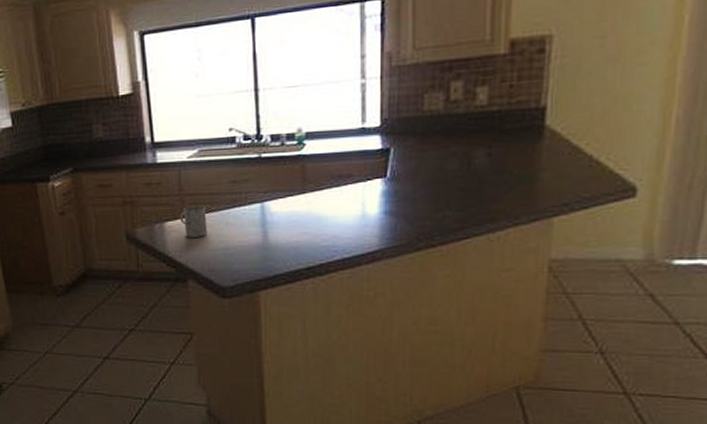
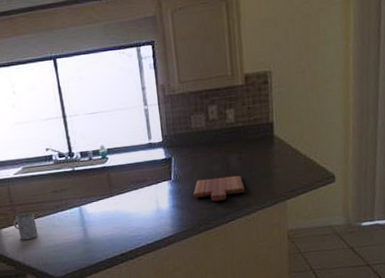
cutting board: none [414,177,491,211] -> present [192,175,245,202]

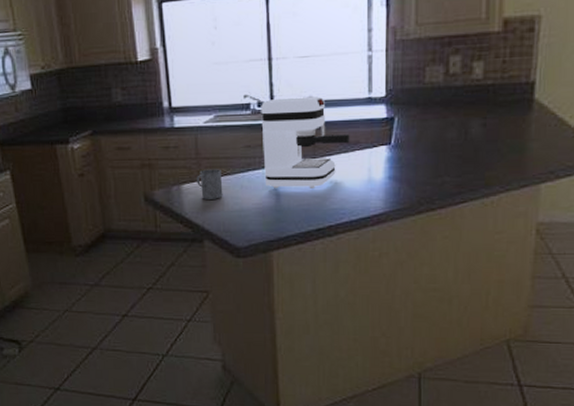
coffee maker: none [61,145,139,225] -> present [261,96,350,189]
cutting board: present [192,175,245,202] -> none [416,146,485,176]

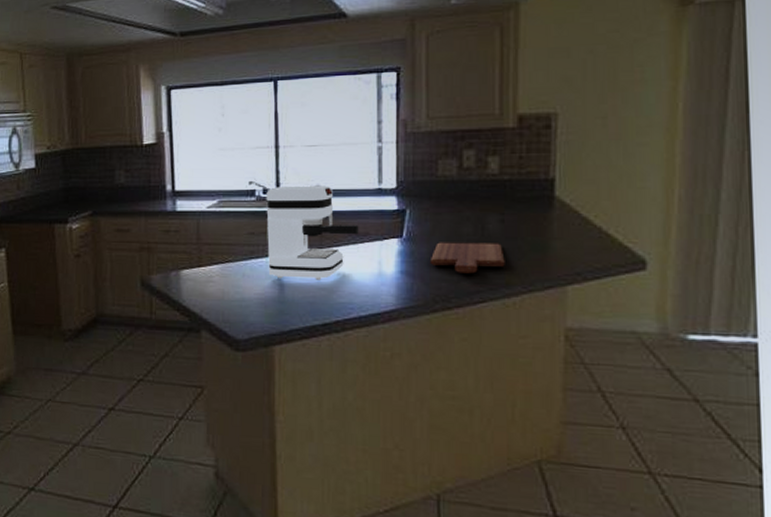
mug: present [196,169,223,199] -> none [195,255,224,287]
cutting board: none [416,146,485,176] -> present [429,242,505,274]

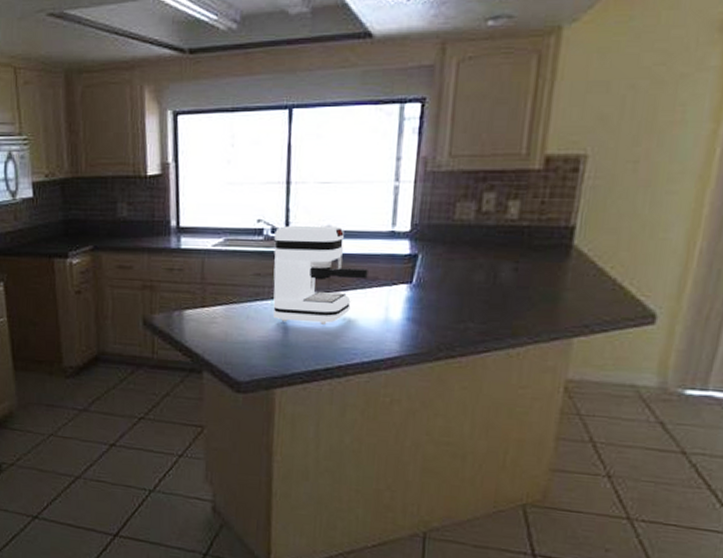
cutting board: present [429,242,505,274] -> none [437,289,514,323]

